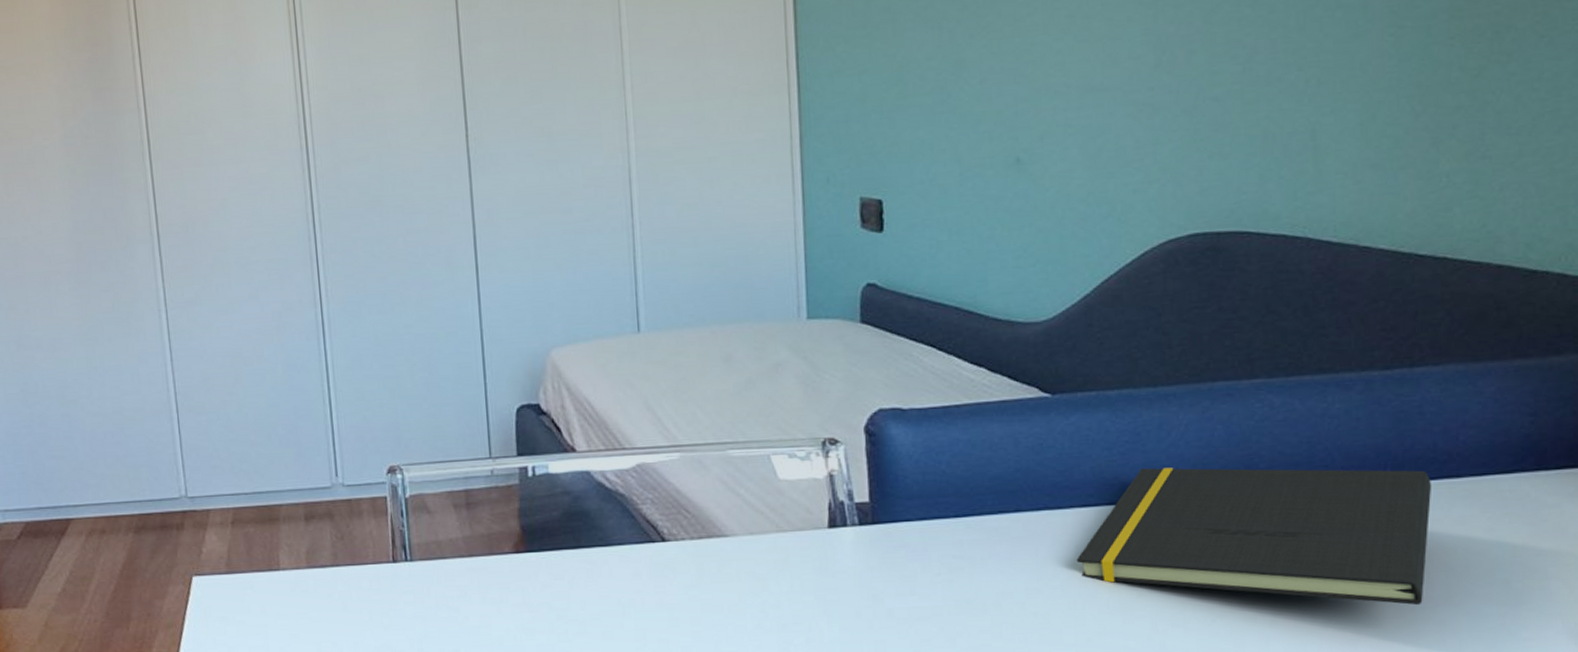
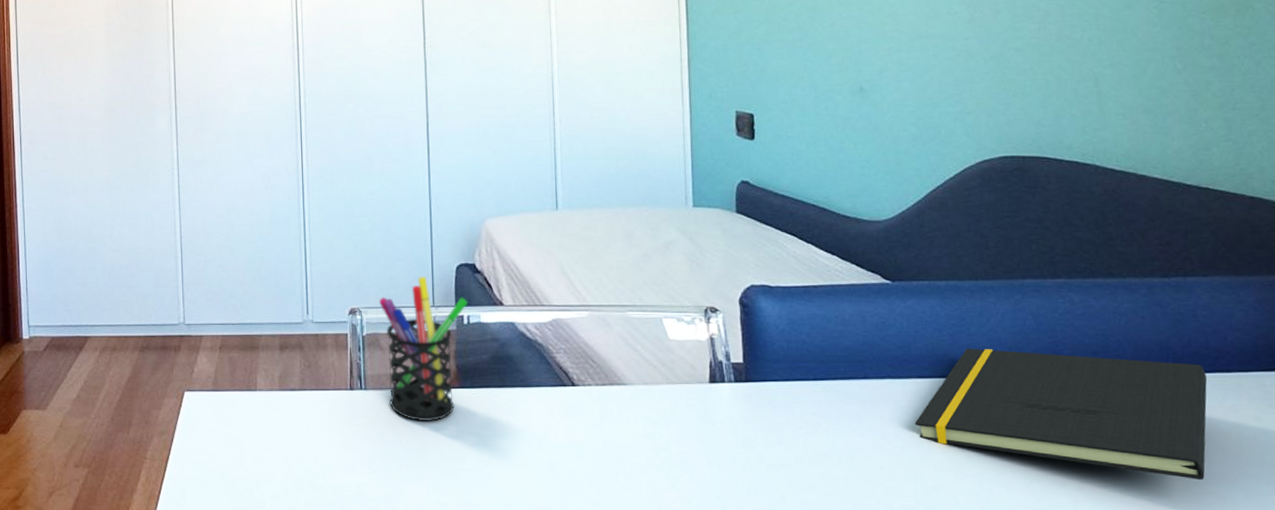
pen holder: none [424,423,532,594] -> present [379,277,468,422]

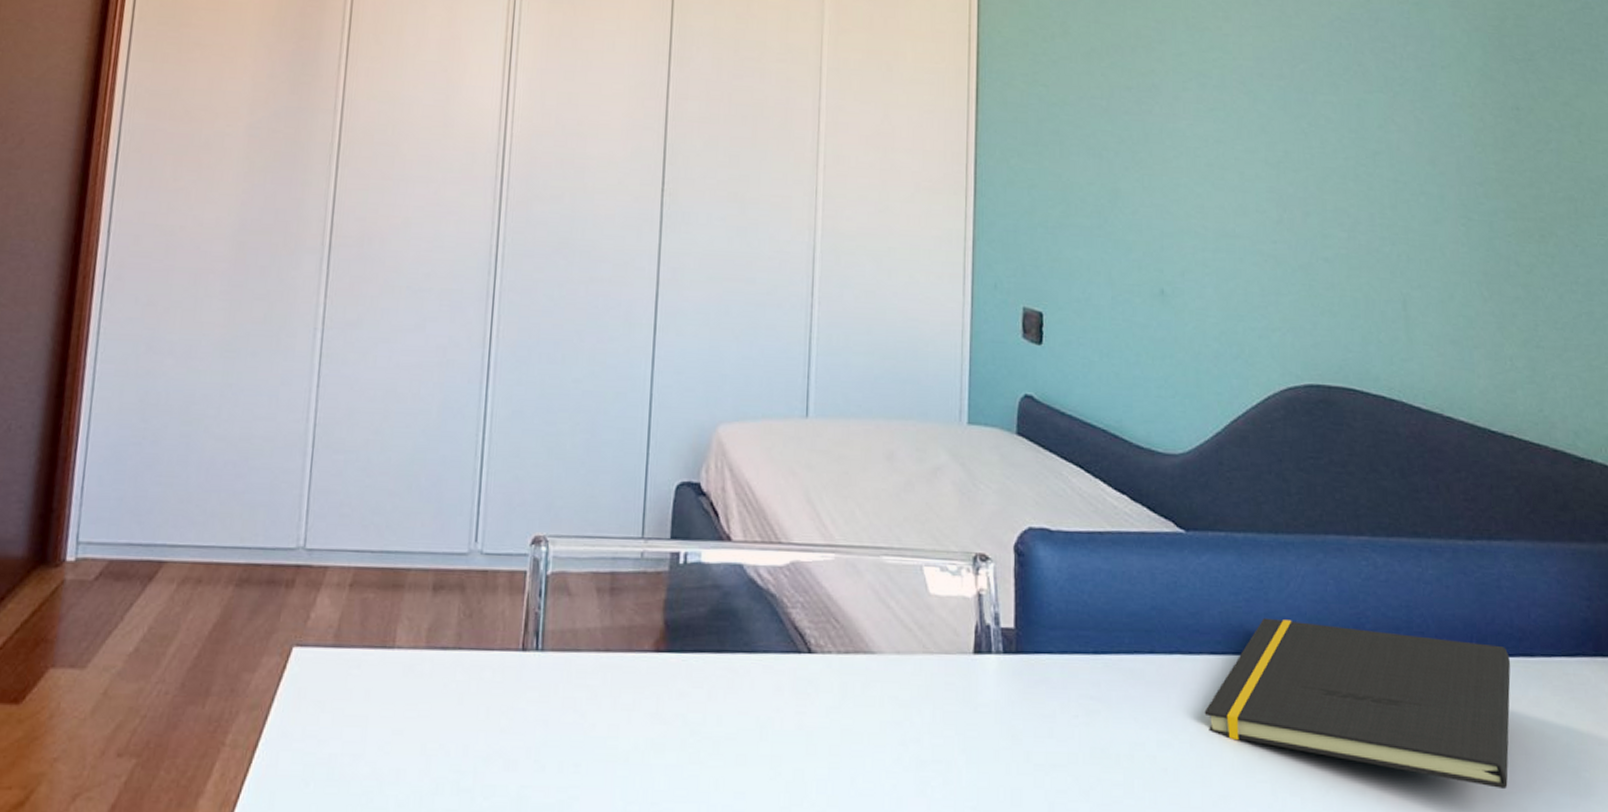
pen holder: present [379,277,468,422] -> none [572,497,687,699]

